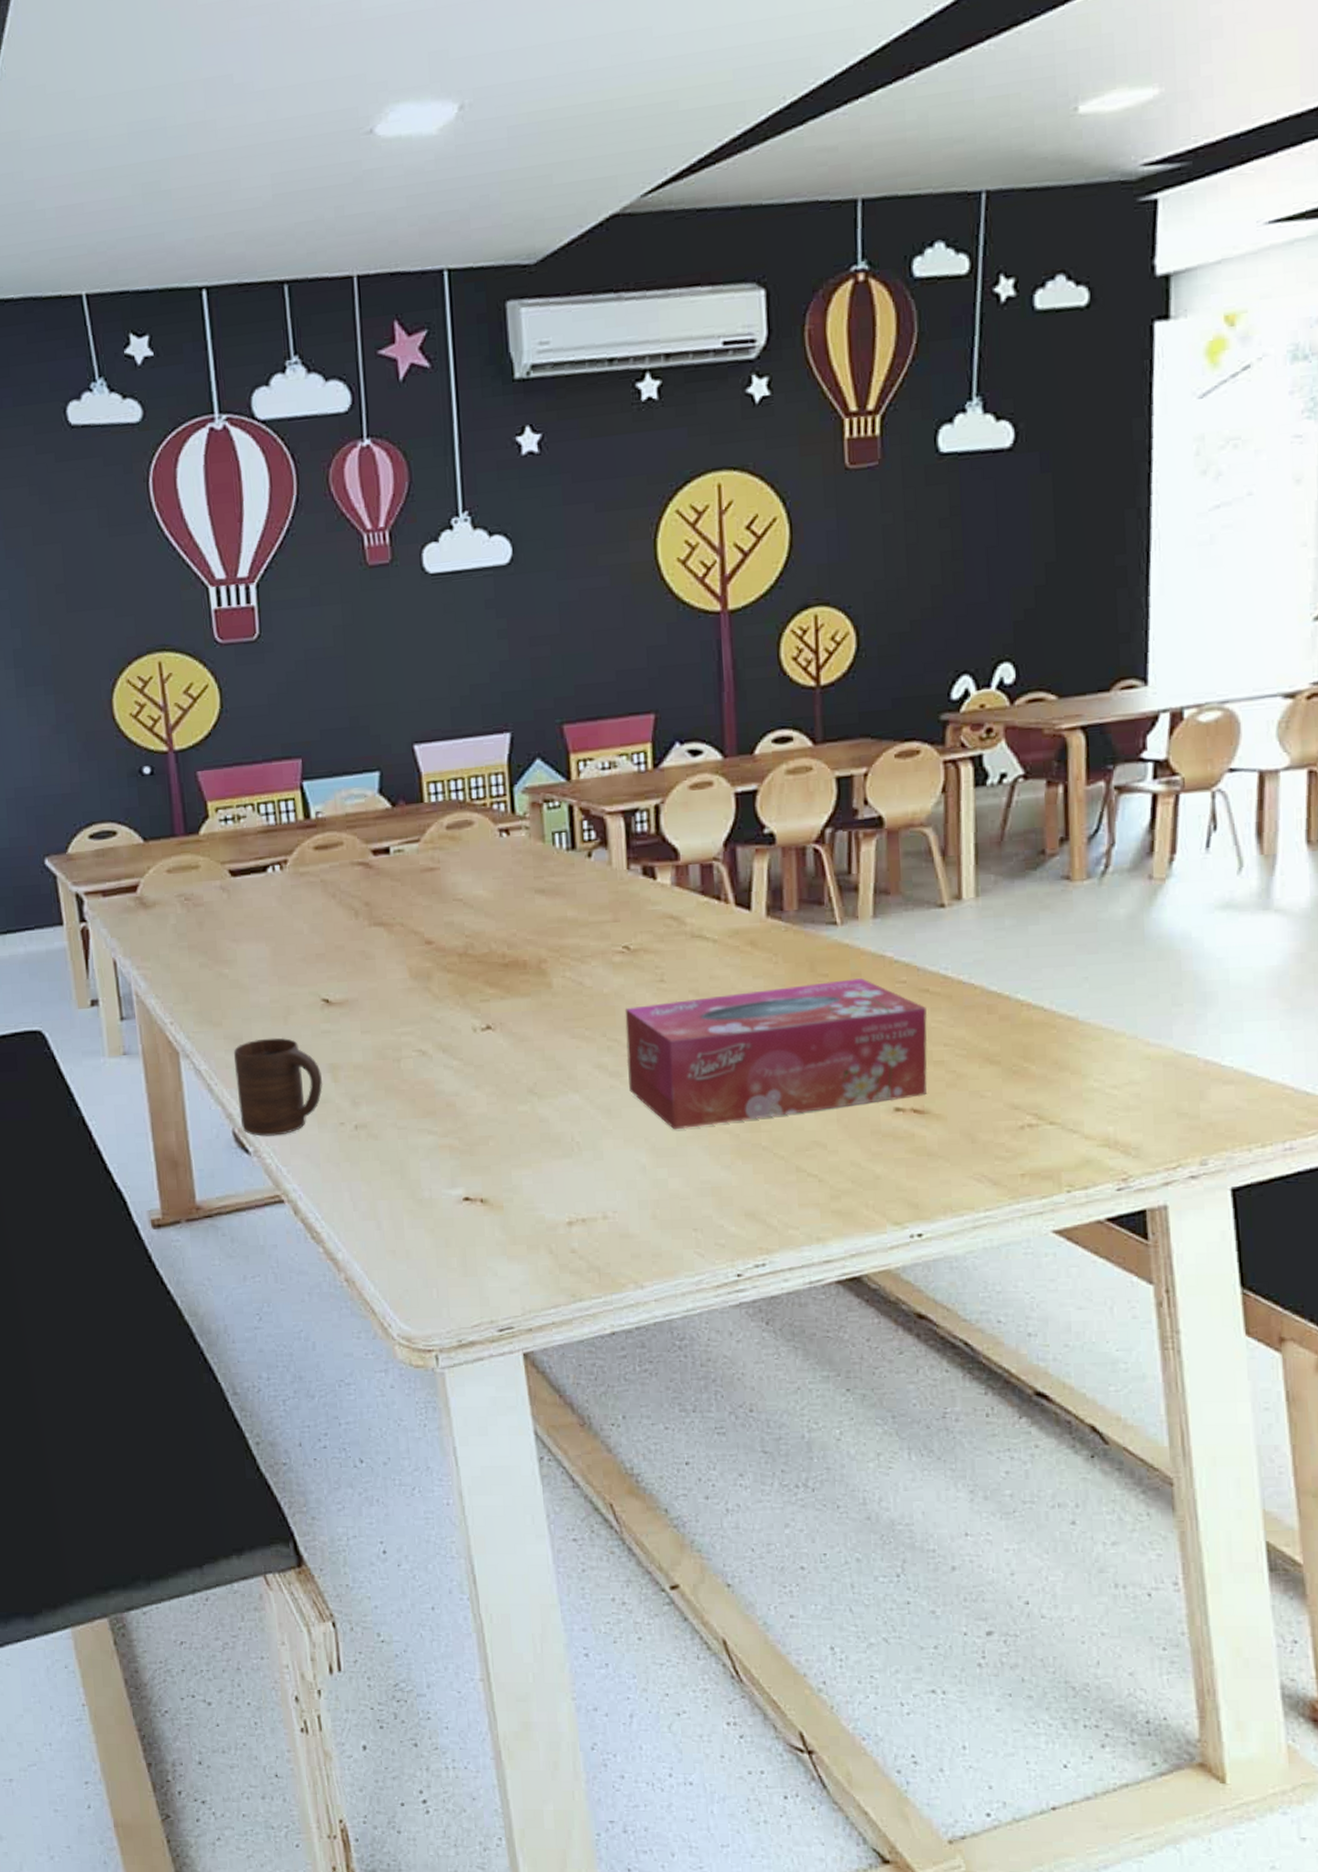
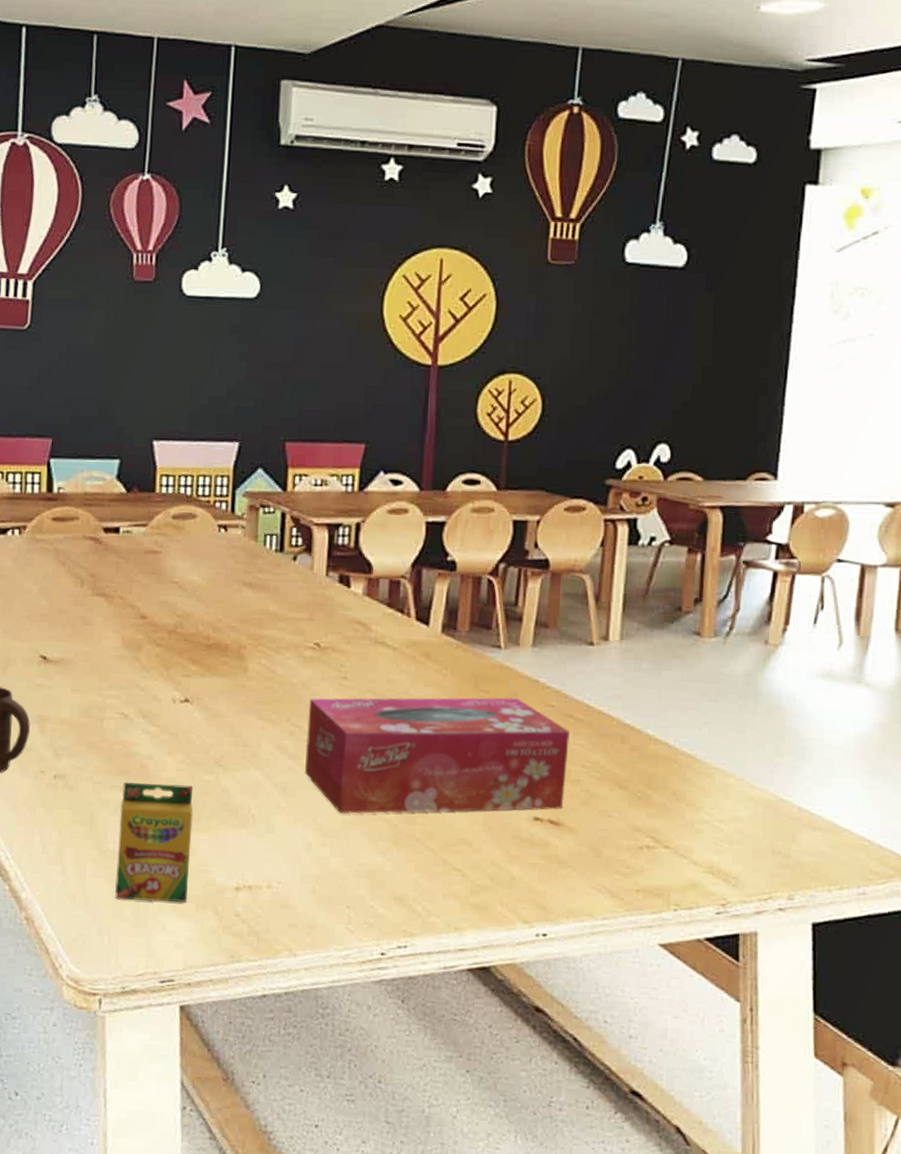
crayon box: none [431,1119,516,1249] -> present [114,781,194,902]

